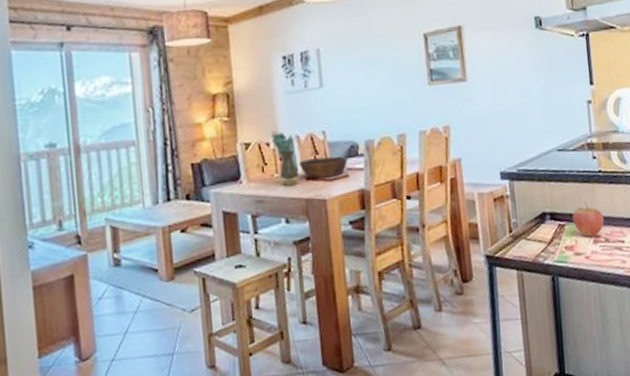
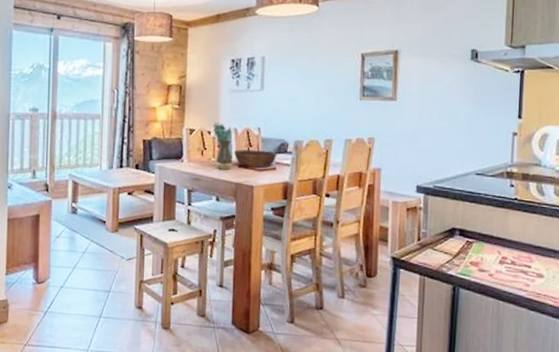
fruit: present [572,202,605,237] -> none [481,225,514,258]

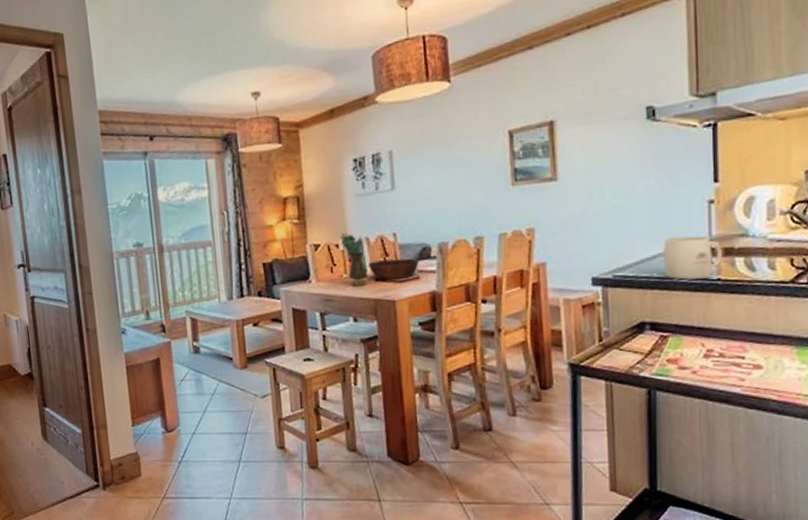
mug: none [474,159,520,197] -> present [663,236,722,280]

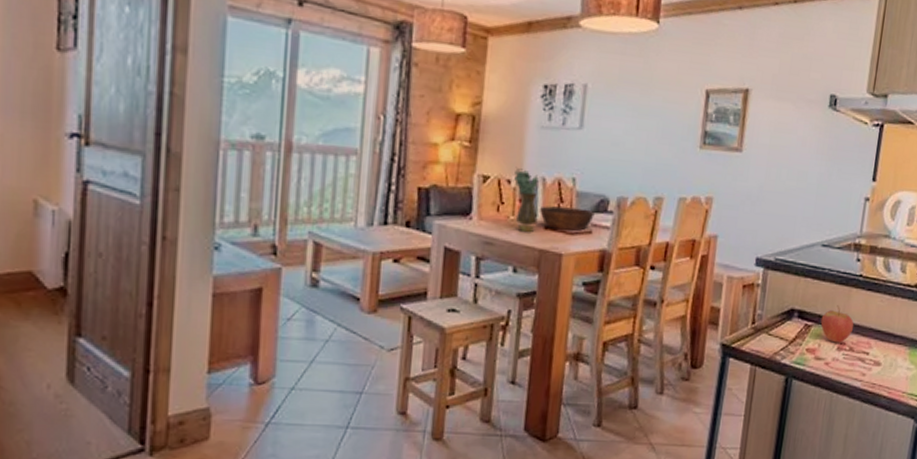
mug: present [663,236,722,280] -> none [818,228,868,273]
fruit: none [678,312,721,351] -> present [820,305,854,343]

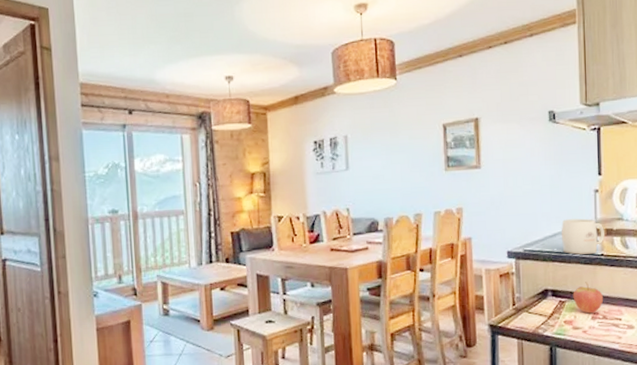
vase: present [514,167,539,233] -> none [301,206,324,256]
bowl: present [540,206,595,232] -> none [325,231,368,251]
mug: none [818,228,868,273] -> present [561,218,604,255]

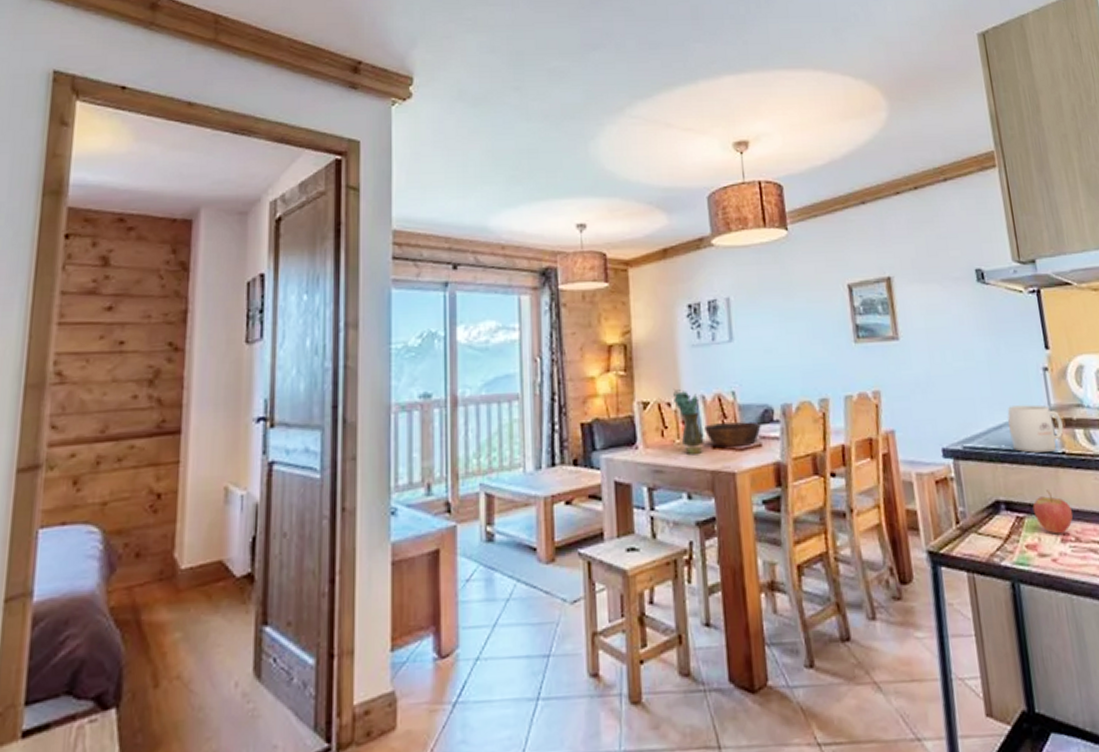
vase: none [301,206,324,256] -> present [673,388,704,456]
bowl: none [325,231,368,251] -> present [705,422,761,449]

